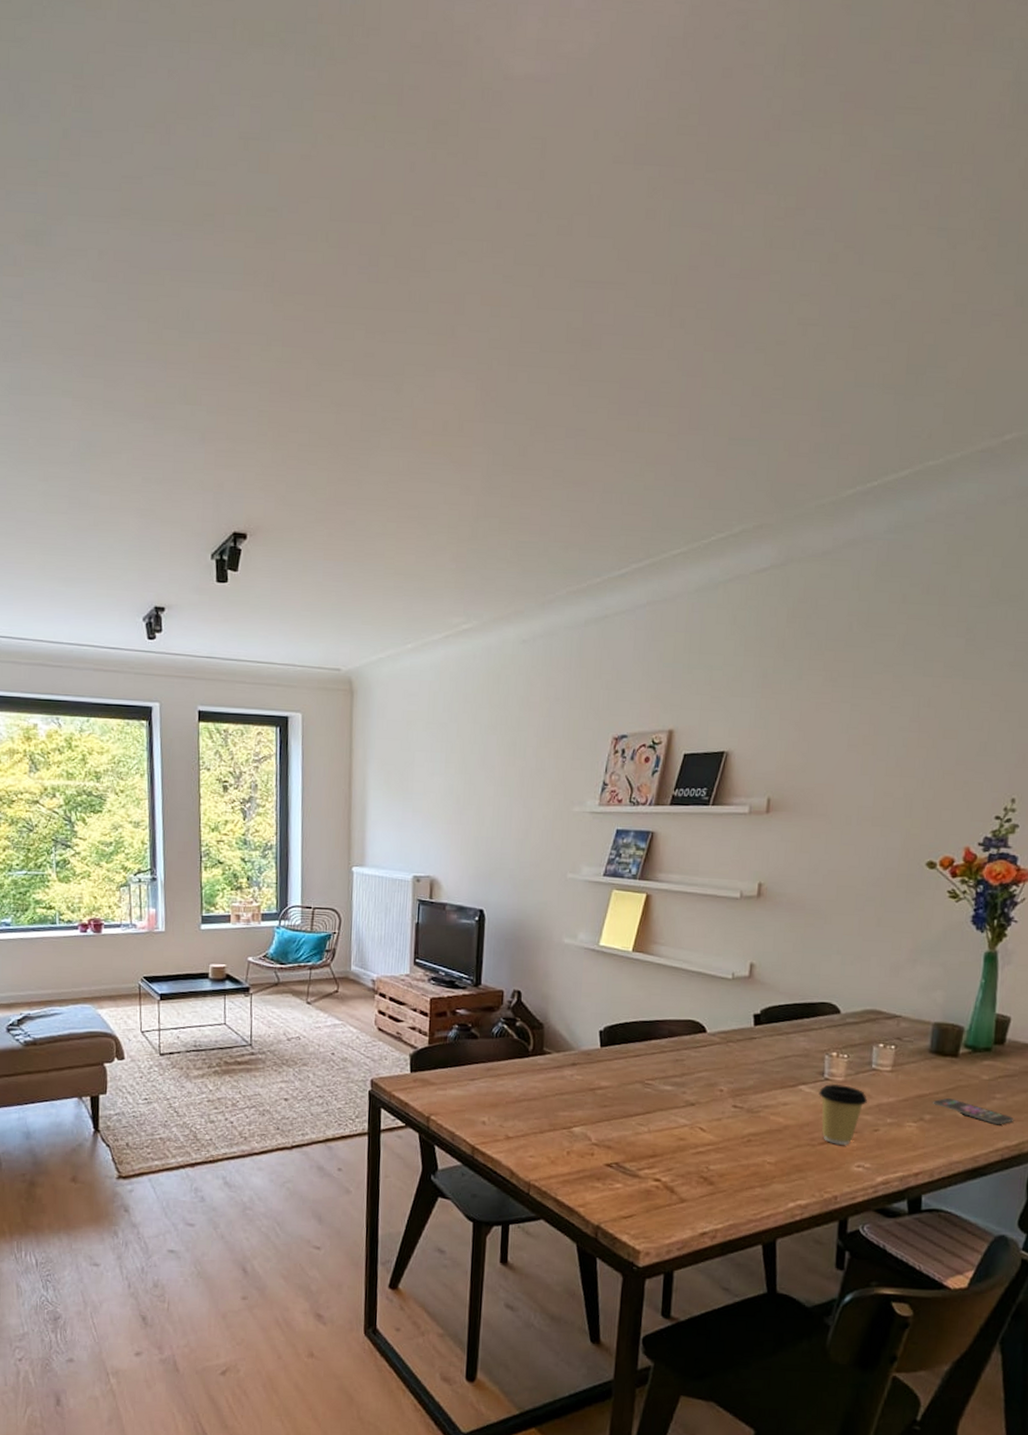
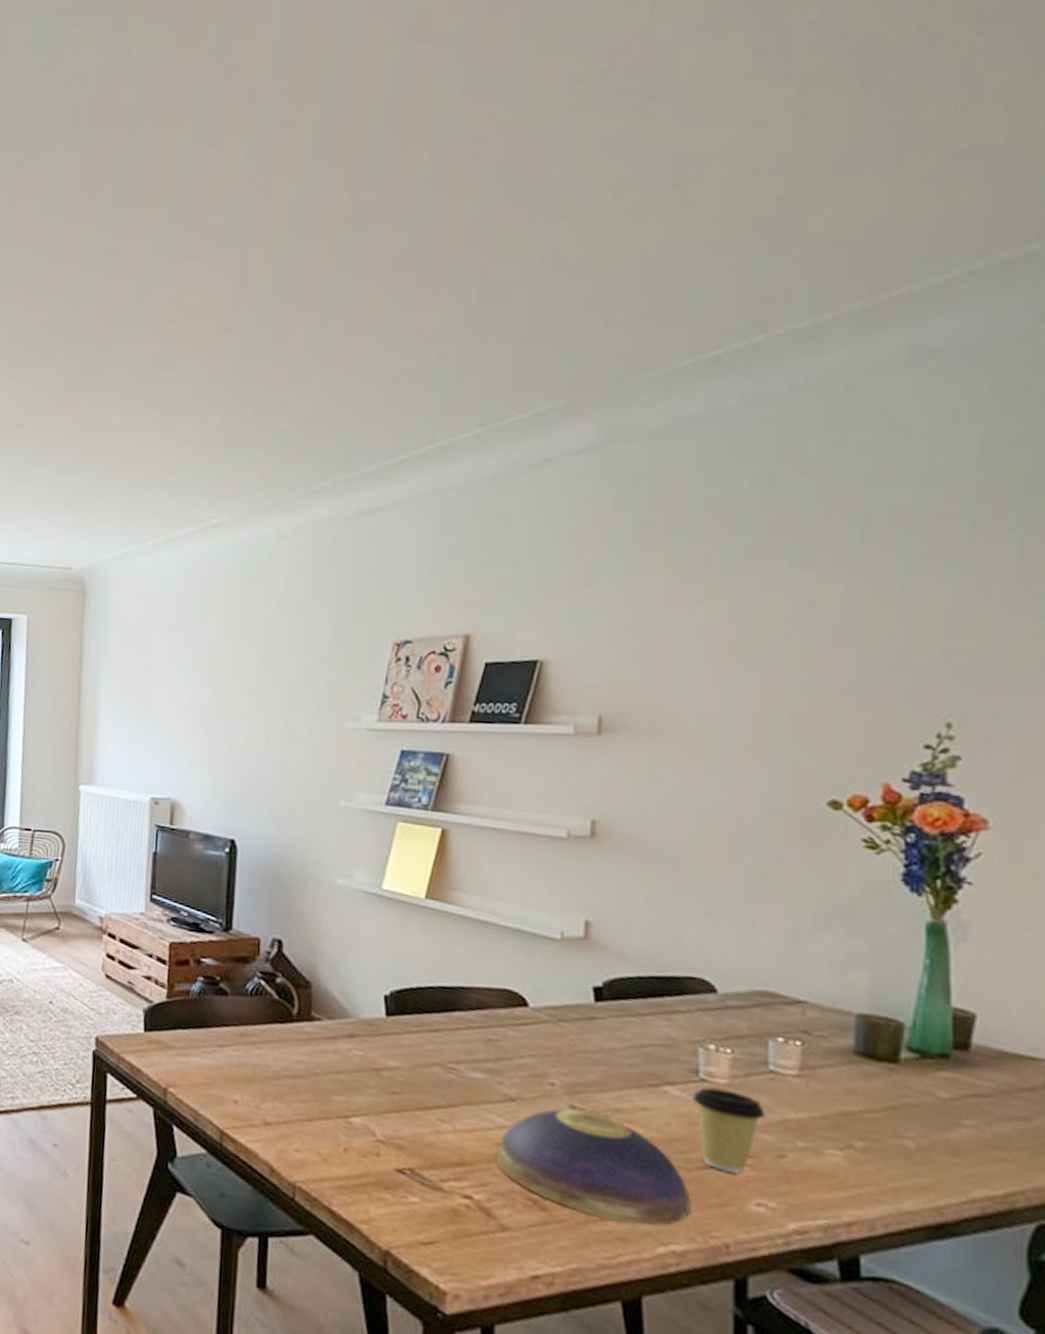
decorative bowl: none [678,1108,813,1189] -> present [496,1108,691,1226]
smartphone: present [933,1097,1014,1125] -> none [866,1119,997,1165]

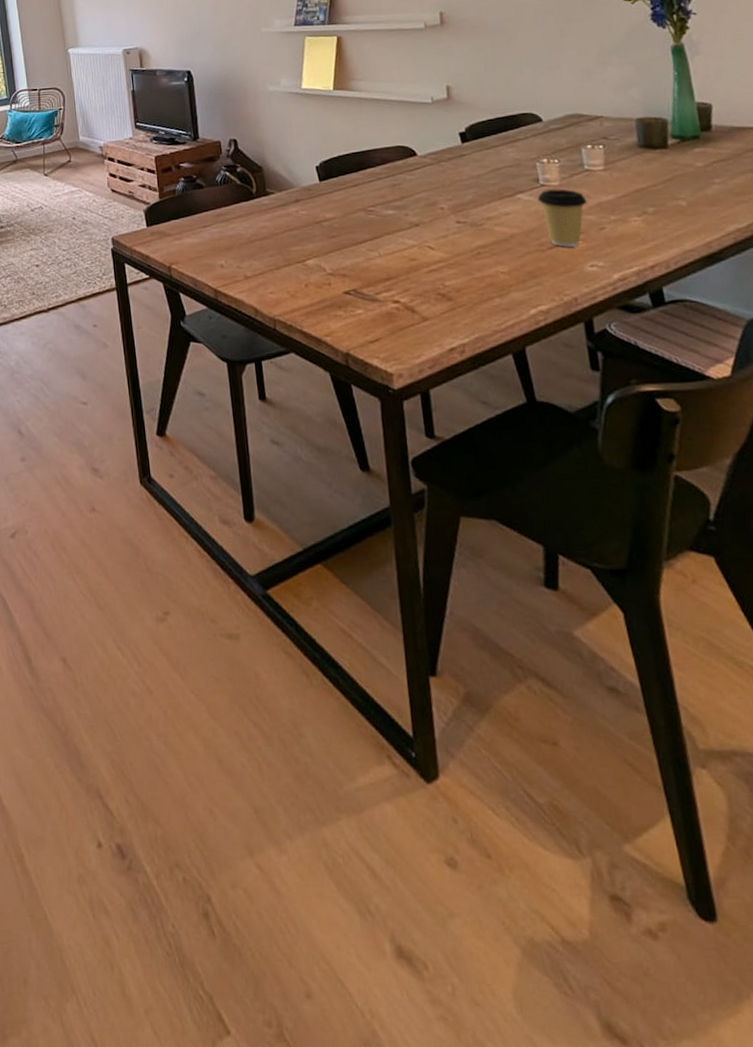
decorative bowl: present [496,1108,691,1226] -> none [411,223,548,298]

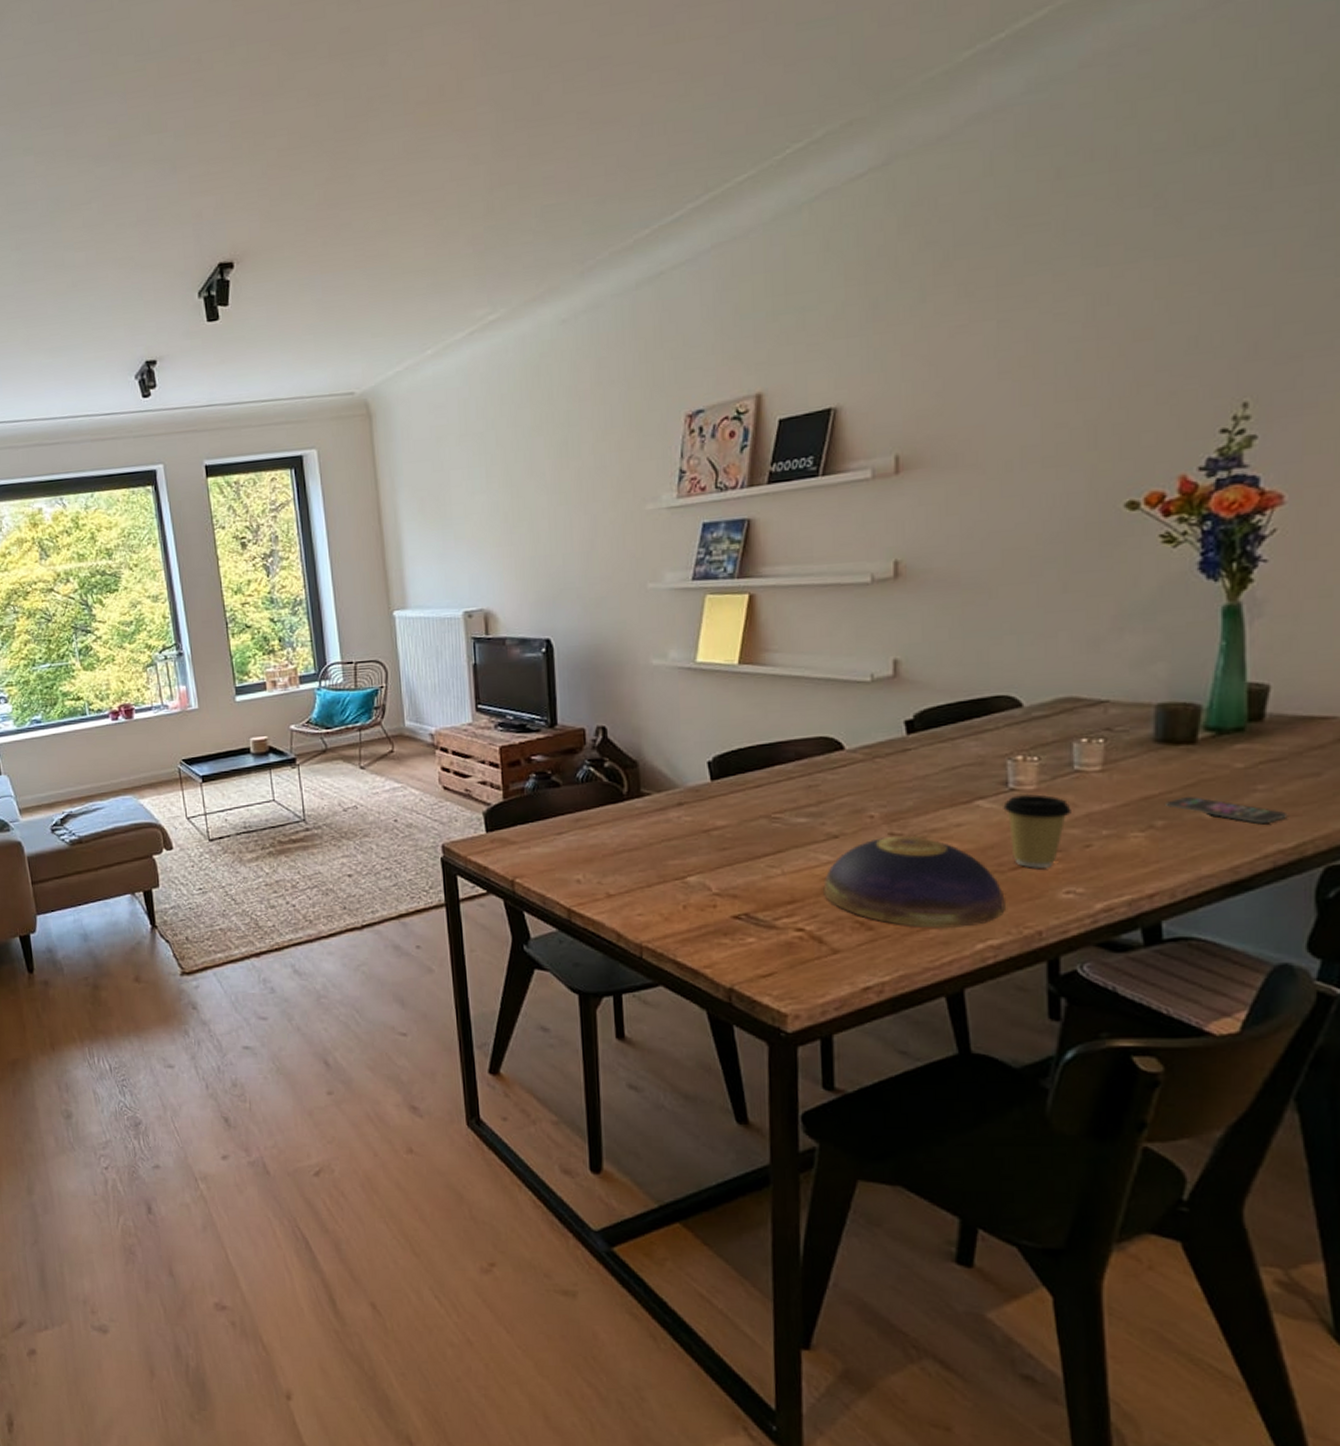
decorative bowl: none [411,223,548,298] -> present [823,835,1005,929]
smartphone: none [652,188,739,210] -> present [1166,796,1288,825]

